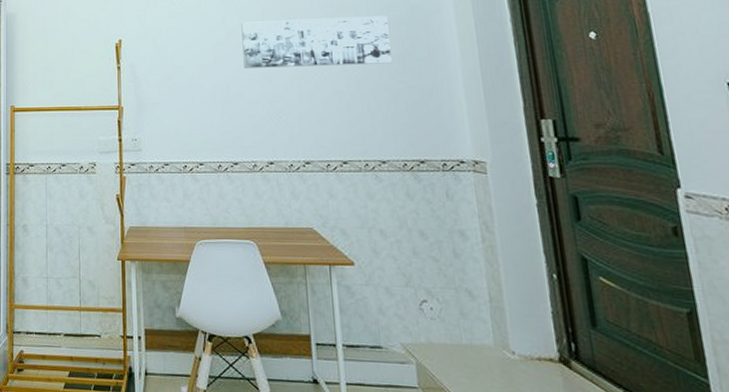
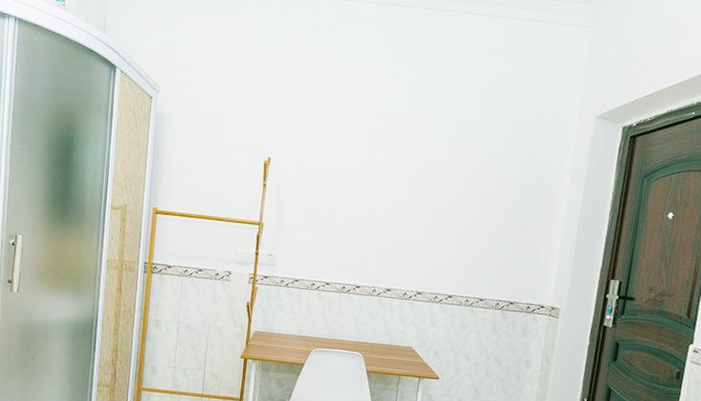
wall art: present [241,15,392,68] -> none [381,159,514,216]

